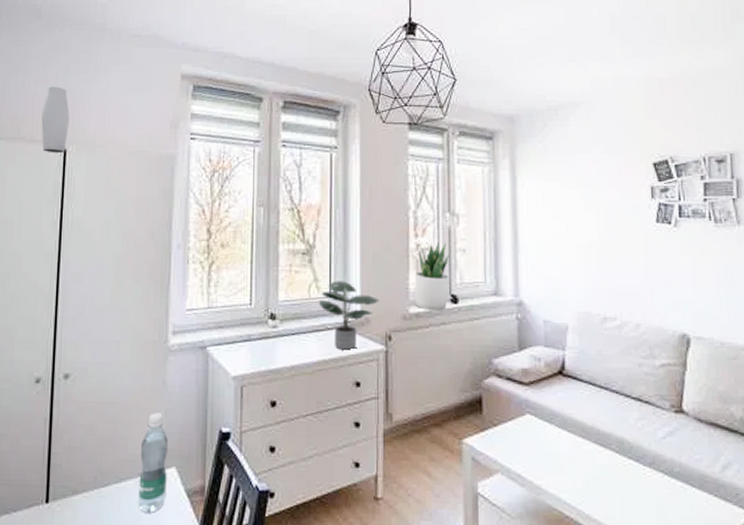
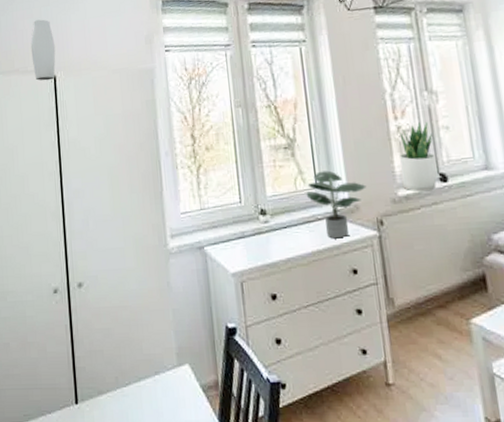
bottle: present [138,412,168,513] -> none [154,313,183,409]

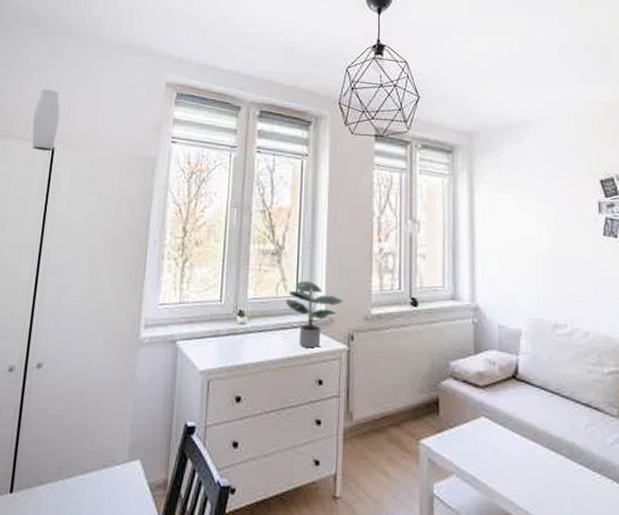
planter: present [399,121,437,192] -> none [376,247,411,314]

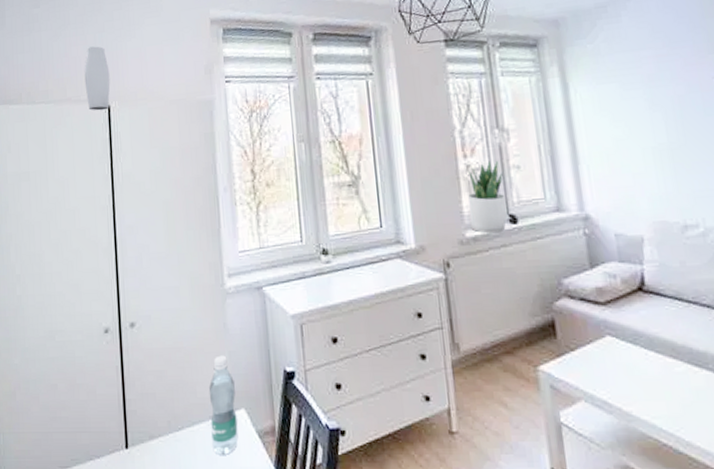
bottle: none [101,404,134,506] -> present [208,355,239,455]
potted plant: present [285,281,343,349] -> none [370,209,433,281]
planter: none [376,247,411,314] -> present [468,160,507,234]

